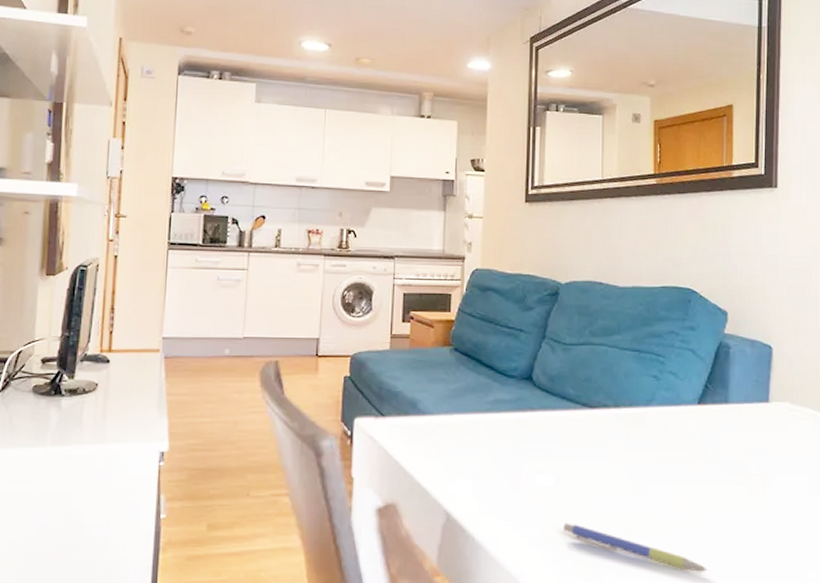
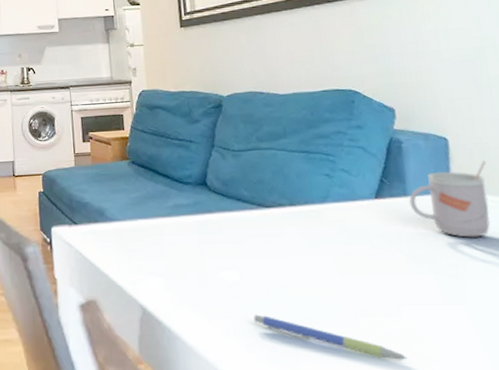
mug: none [729,371,803,449] -> present [409,160,490,238]

